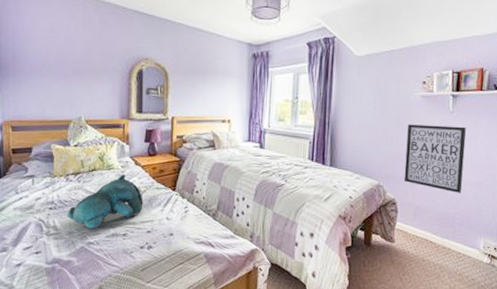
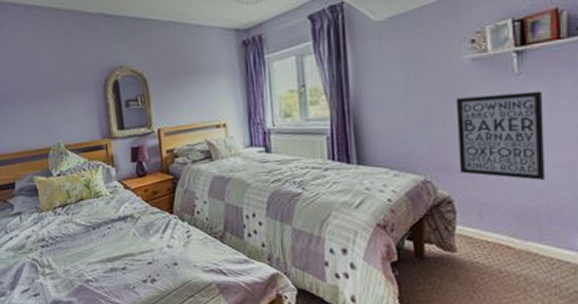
teddy bear: present [67,173,143,229] -> none [60,200,140,265]

